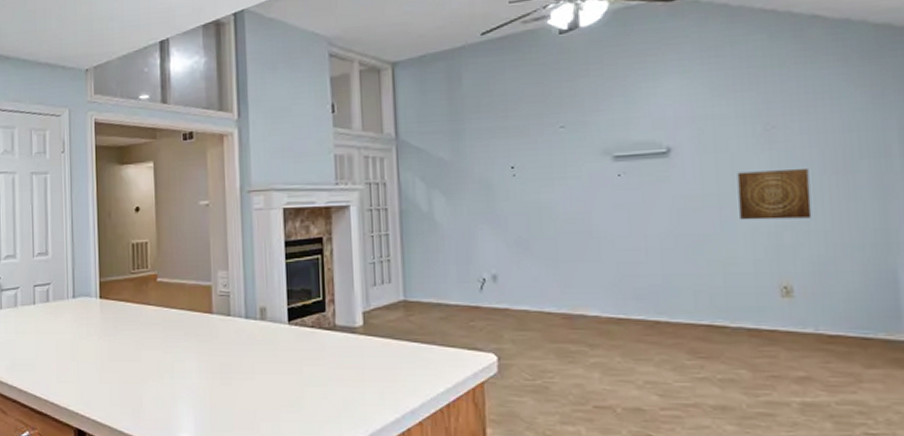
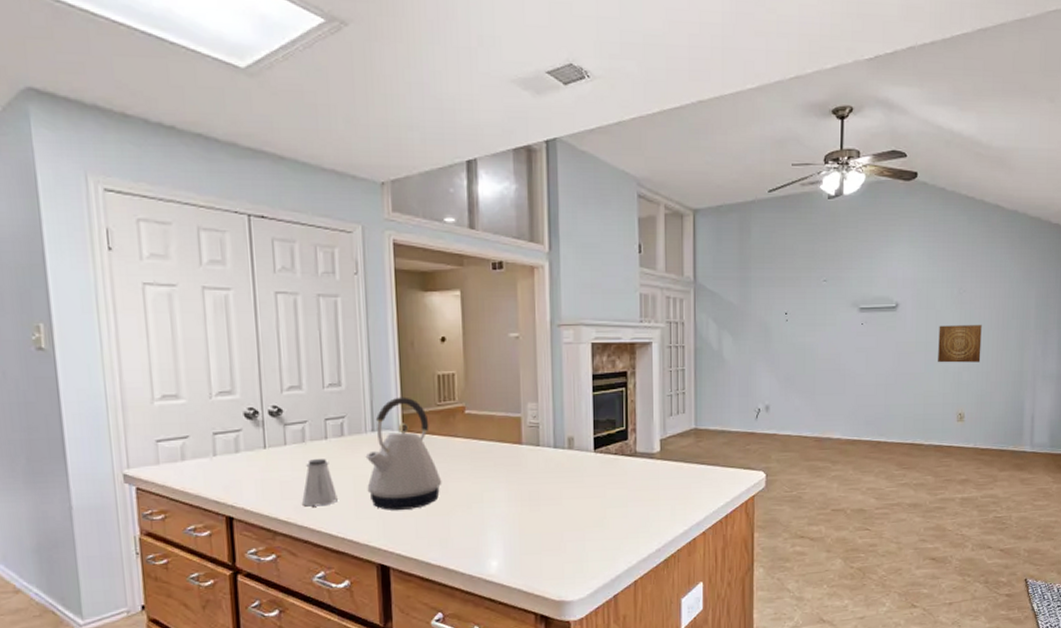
saltshaker: none [12,323,42,368] -> present [301,459,338,507]
kettle: none [67,265,135,377] -> present [365,397,442,511]

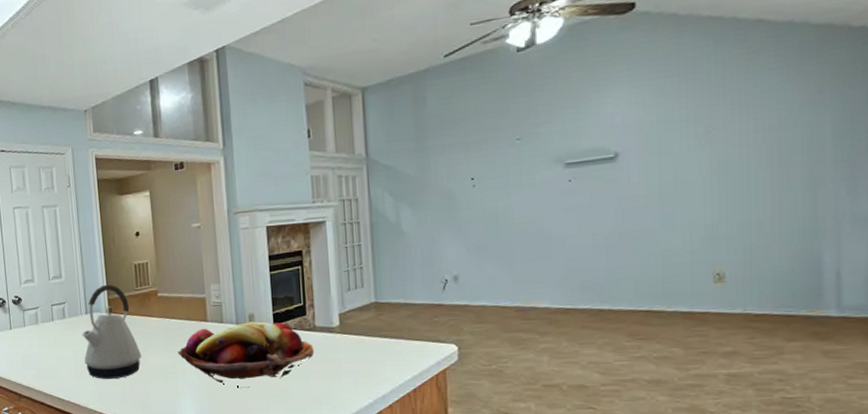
saltshaker: present [301,459,338,507] -> none [37,337,63,375]
fruit basket: none [485,445,634,518] -> present [177,321,315,388]
wall art: present [938,325,982,363] -> none [679,166,746,216]

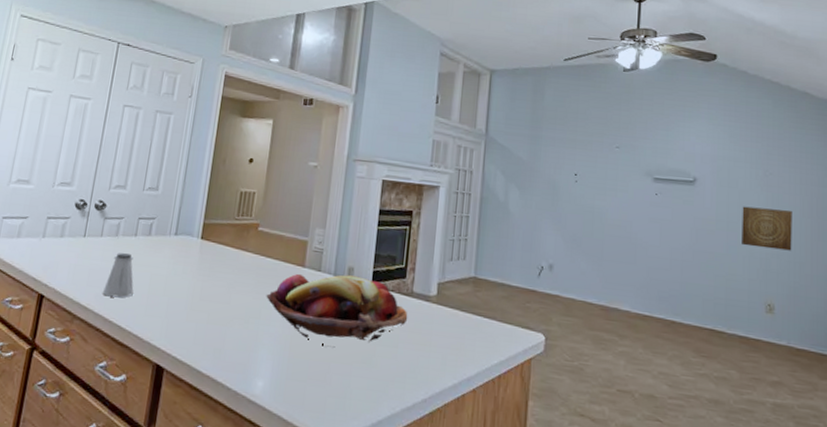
saltshaker: none [37,337,63,375] -> present [102,253,134,298]
kettle: present [82,284,142,380] -> none [160,207,227,315]
wall art: none [679,166,746,216] -> present [742,206,792,251]

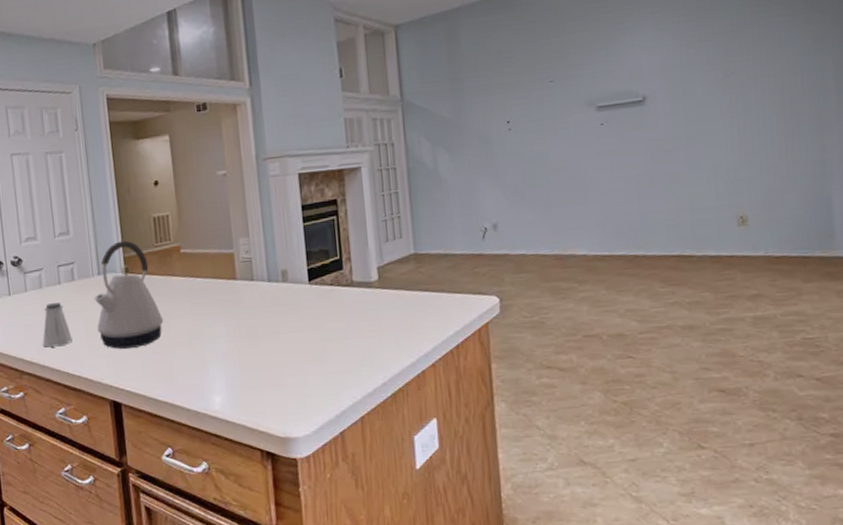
kettle: none [160,207,227,315] -> present [94,240,164,350]
fruit basket: present [266,273,408,348] -> none [204,277,353,352]
wall art: present [742,206,792,251] -> none [702,110,764,160]

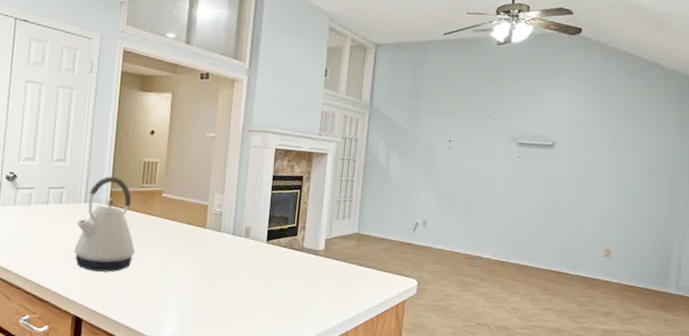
saltshaker: present [42,303,73,348] -> none [20,219,49,260]

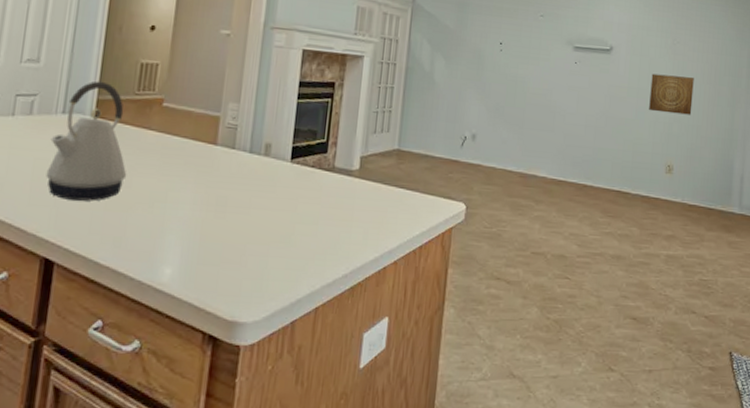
wall art: none [589,166,635,204] -> present [649,73,694,115]

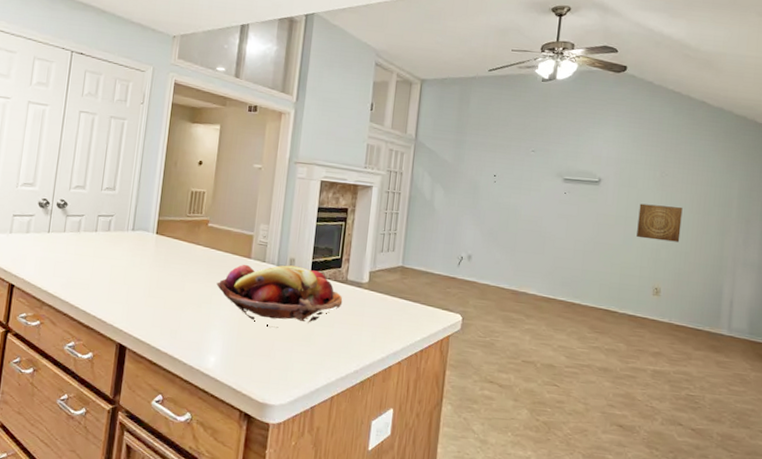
kettle: present [46,81,127,202] -> none [120,205,181,301]
fruit basket: none [173,151,329,229] -> present [216,264,343,328]

